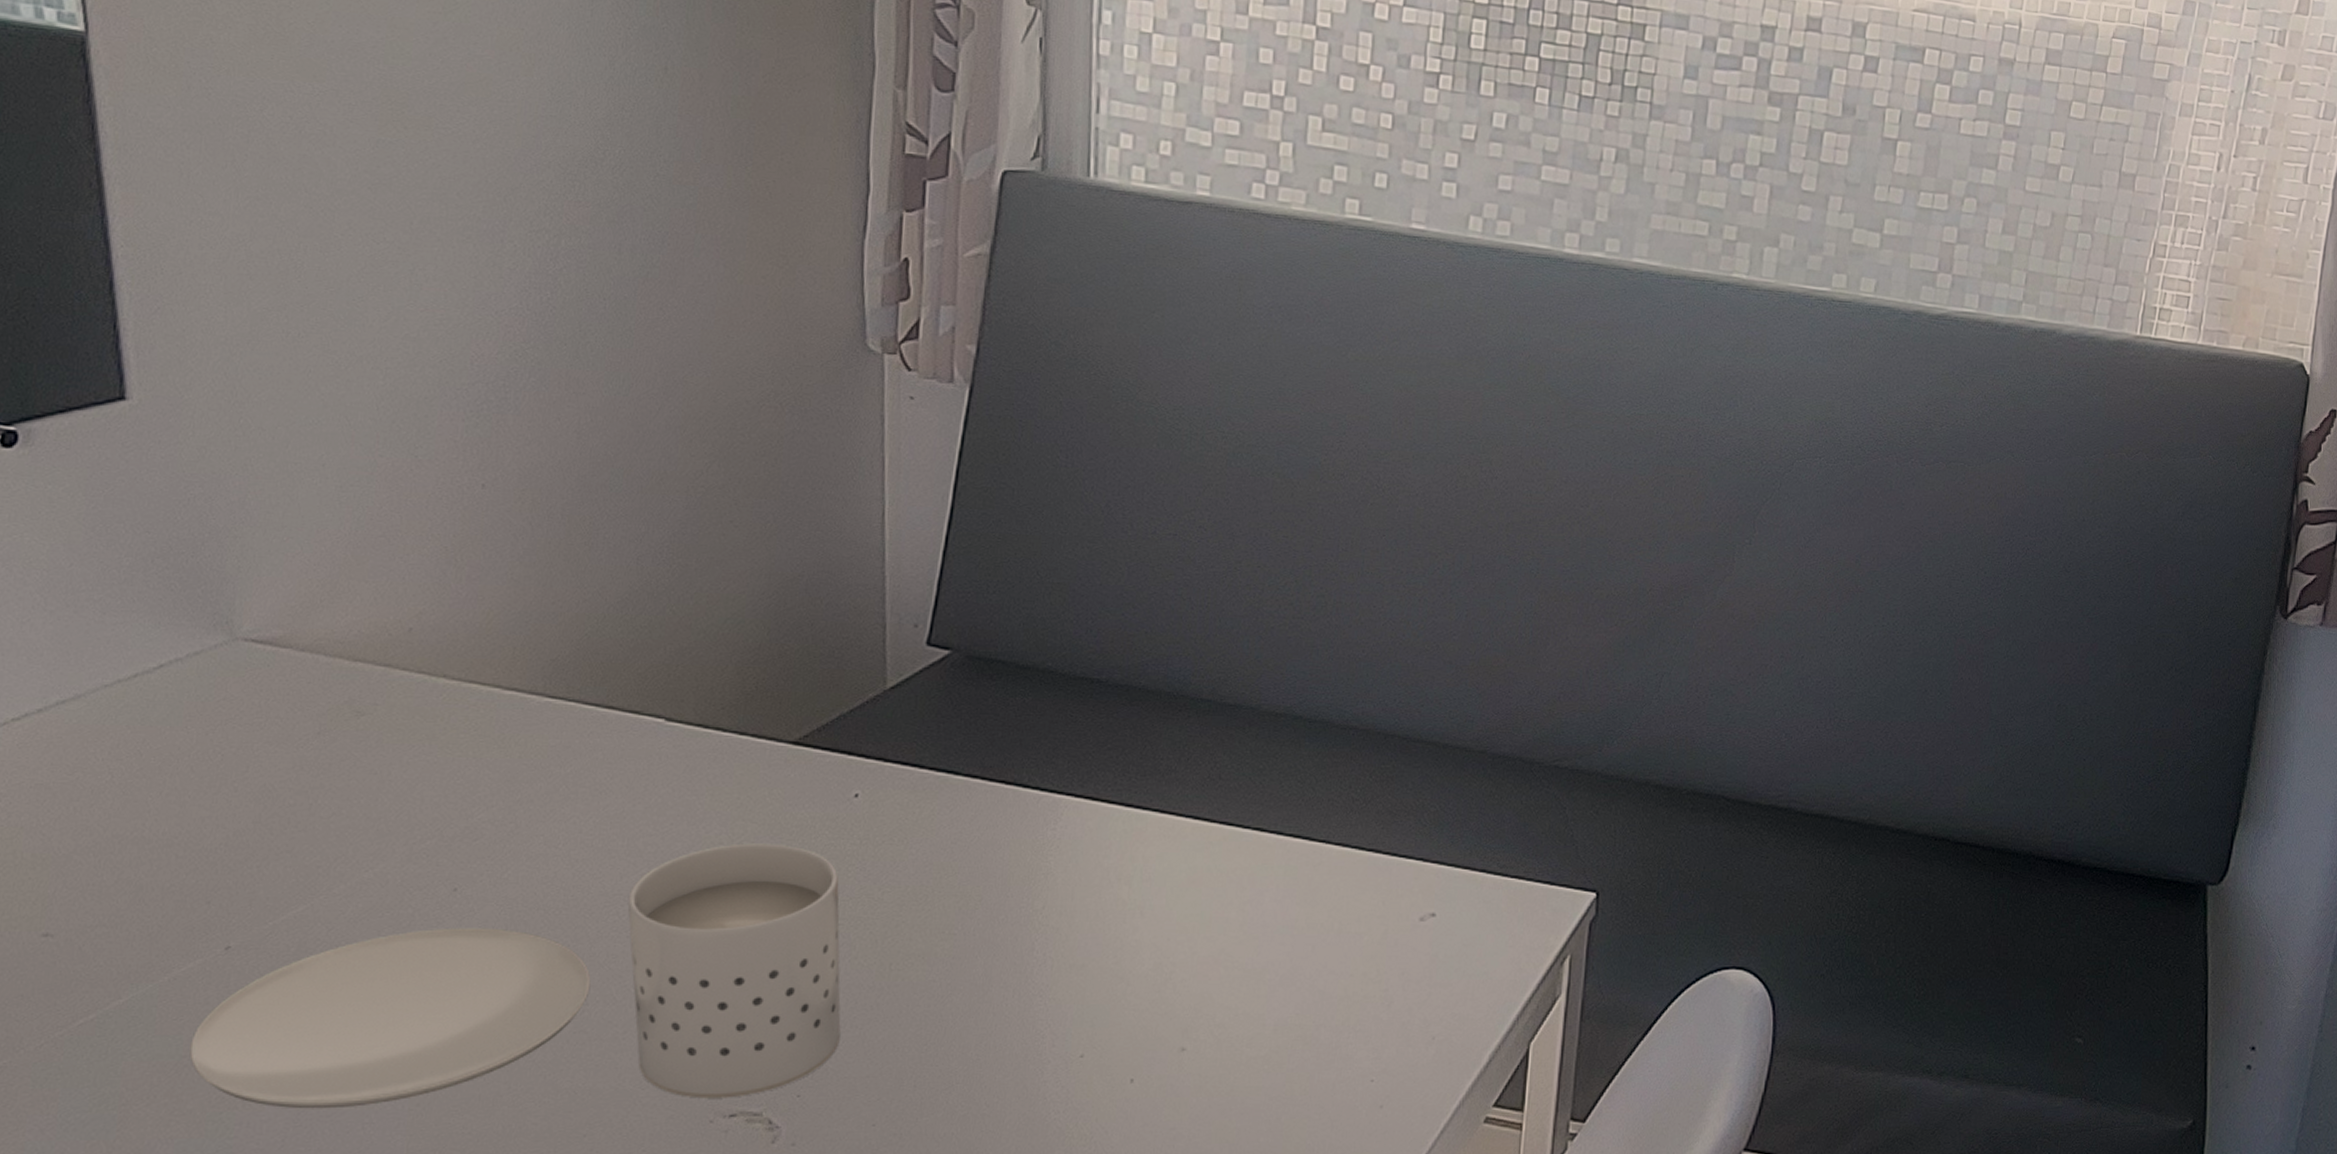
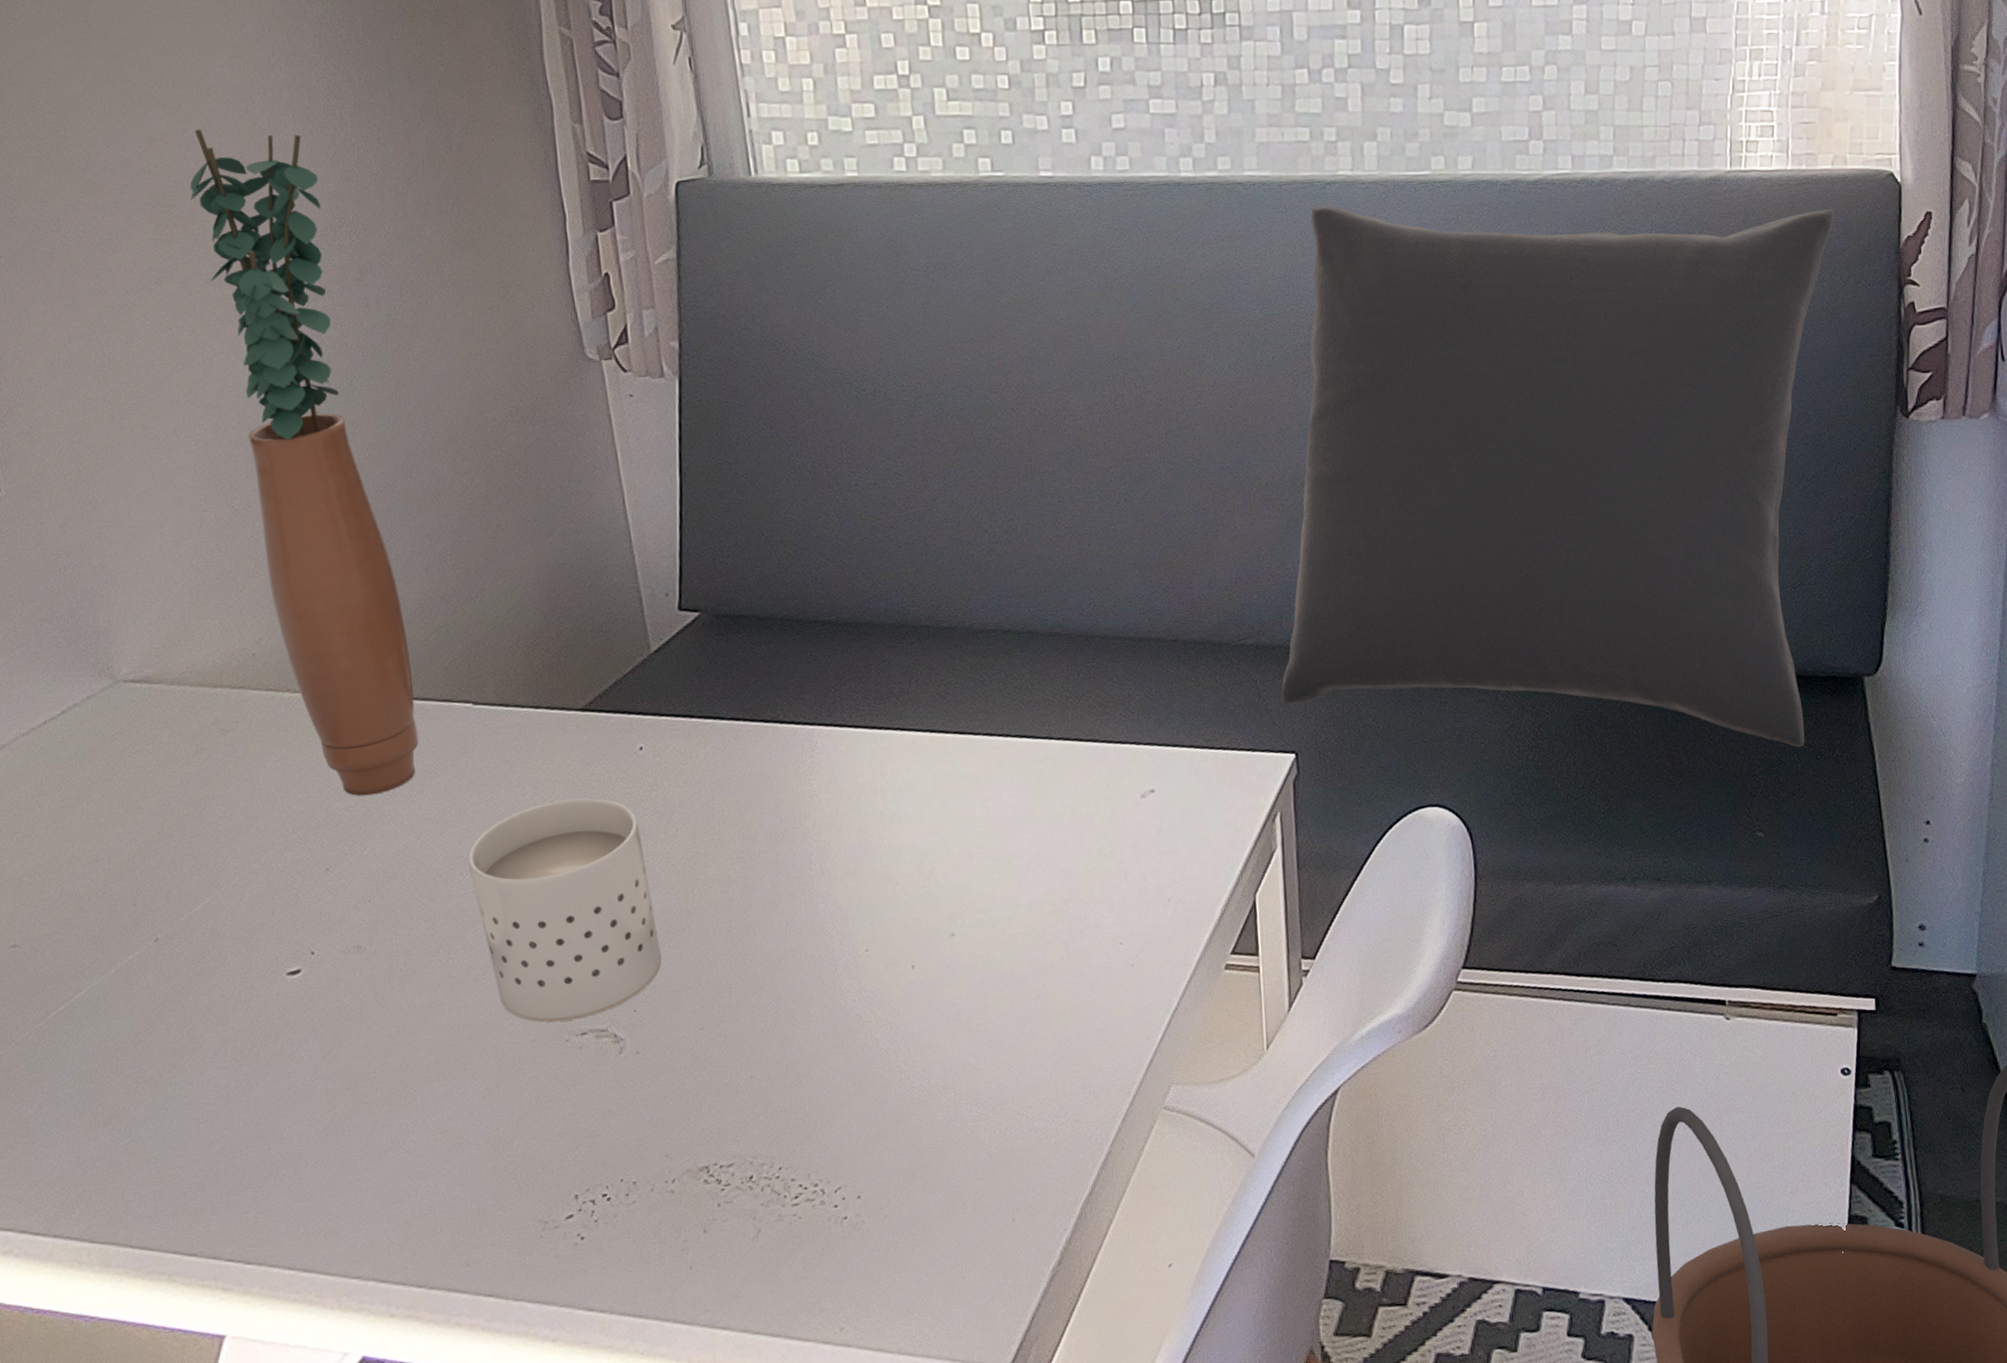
plate: present [189,928,591,1109] -> none [141,898,450,1067]
vase: none [429,23,601,810] -> present [190,129,419,796]
pillow: none [1590,307,2239,952] -> present [1281,205,1834,747]

